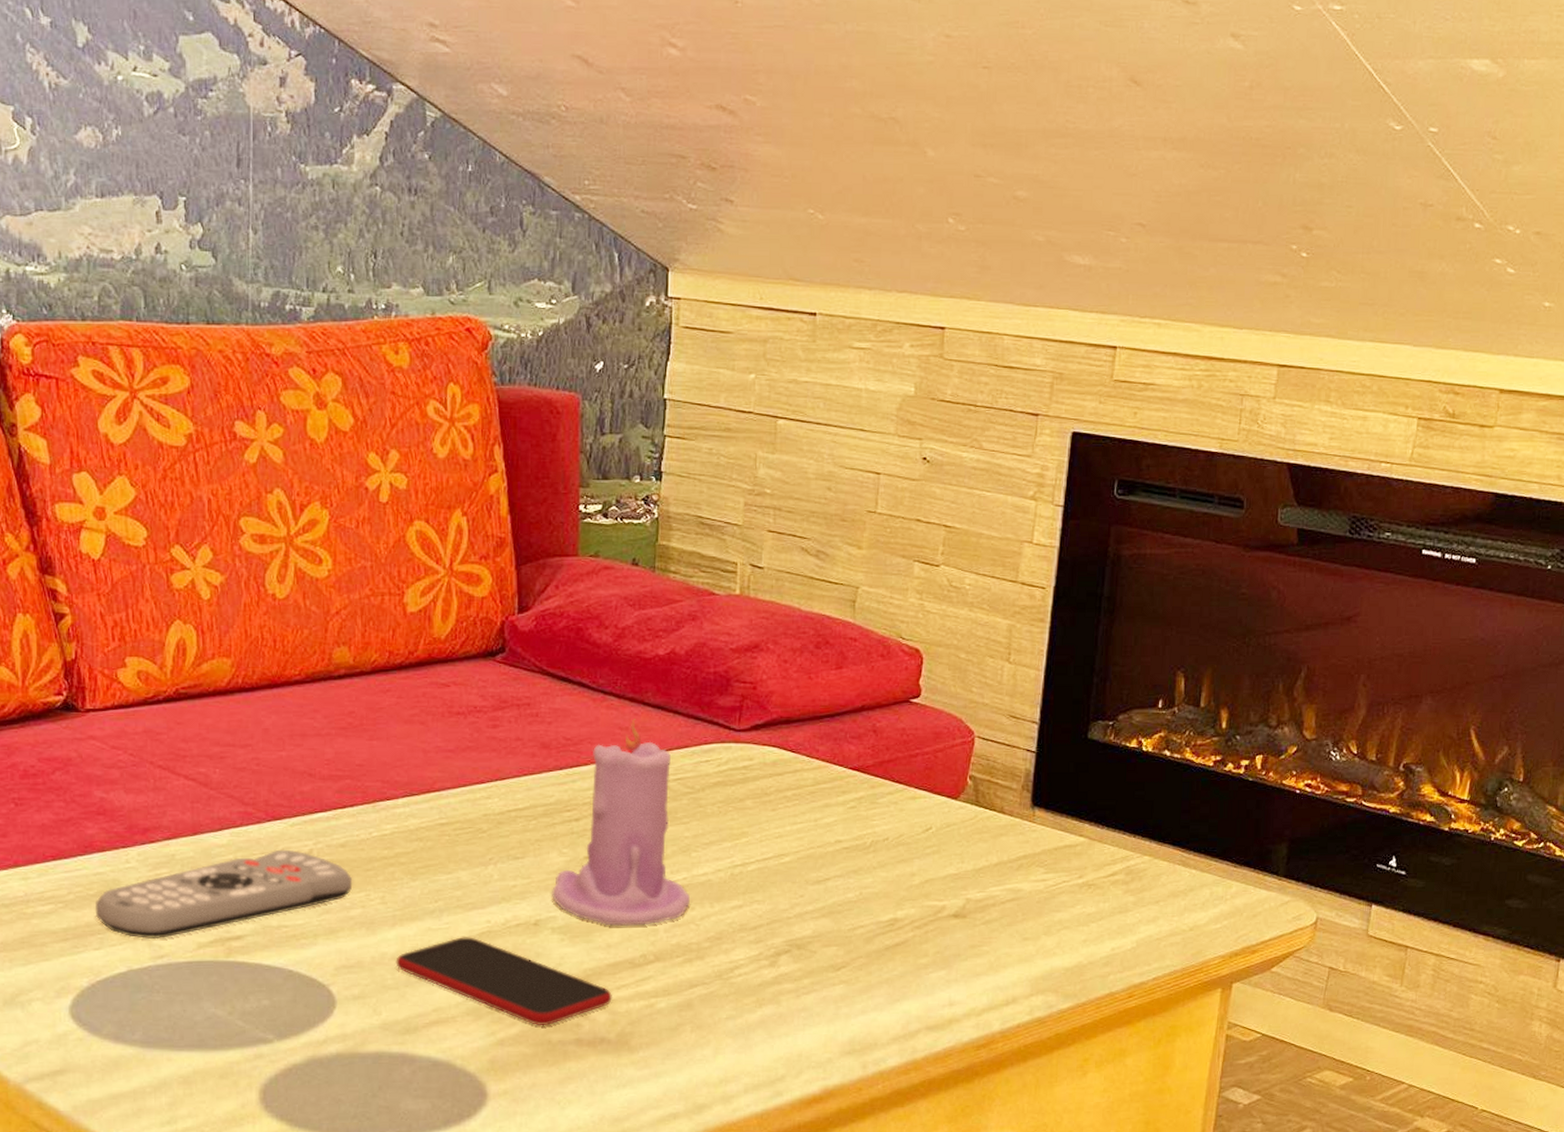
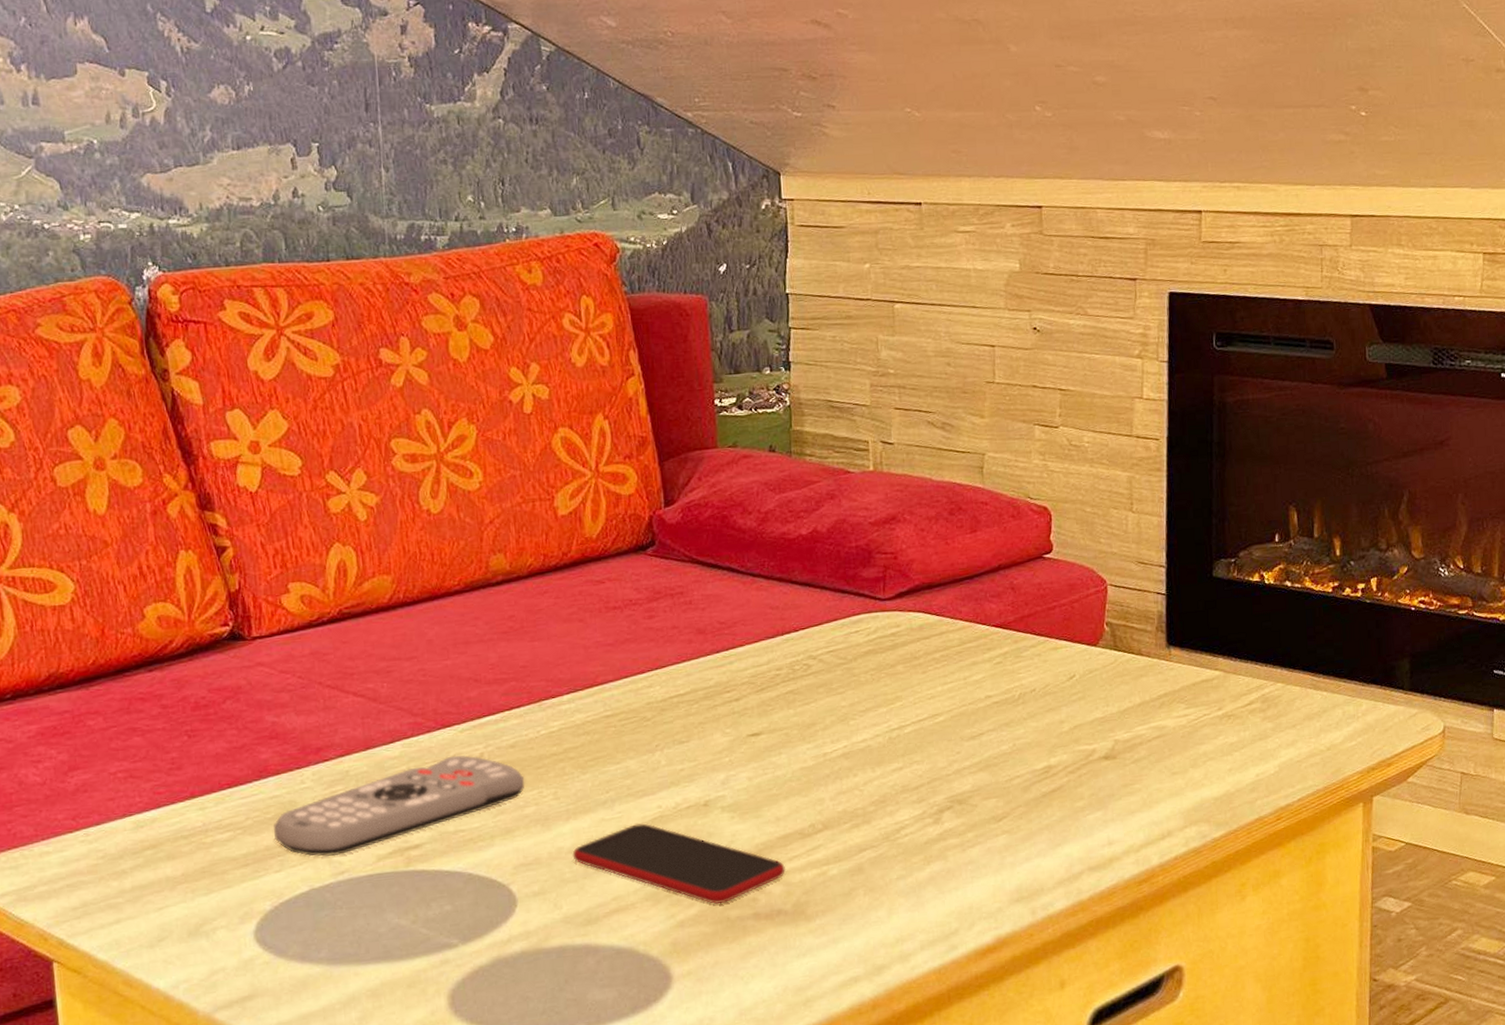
candle: present [552,719,690,926] -> none [718,597,852,799]

